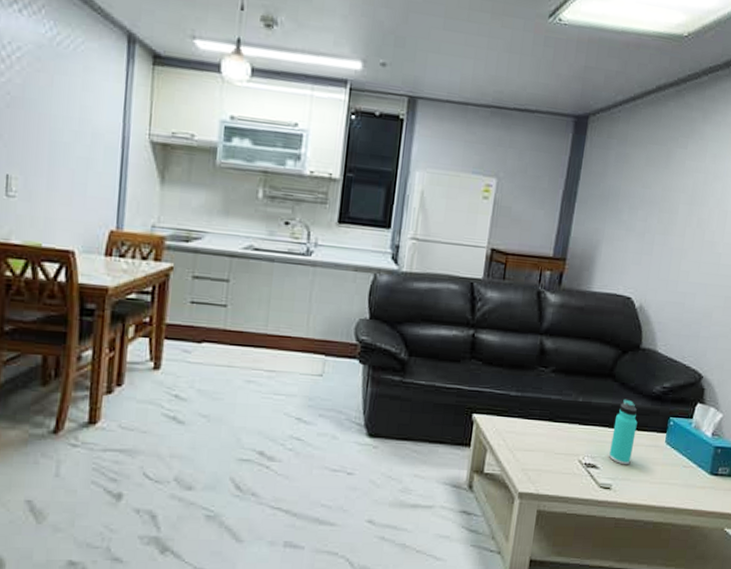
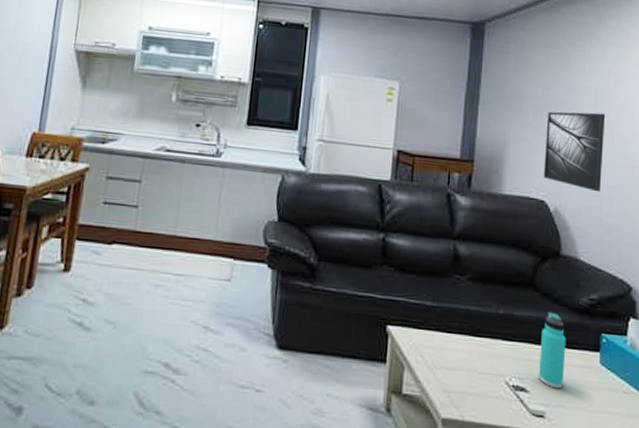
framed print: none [632,210,699,289] -> present [543,111,606,192]

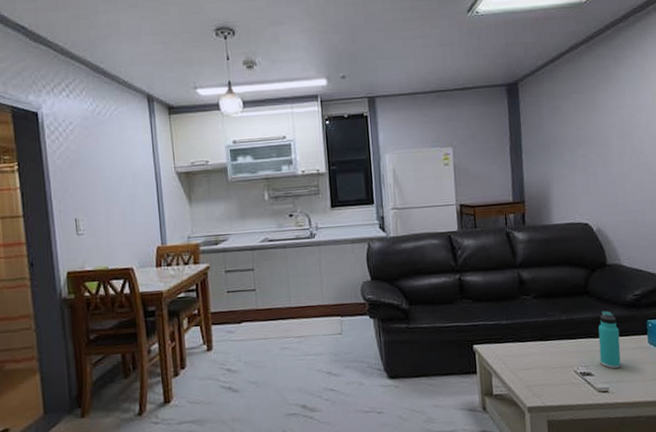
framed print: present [543,111,606,192] -> none [581,141,634,208]

